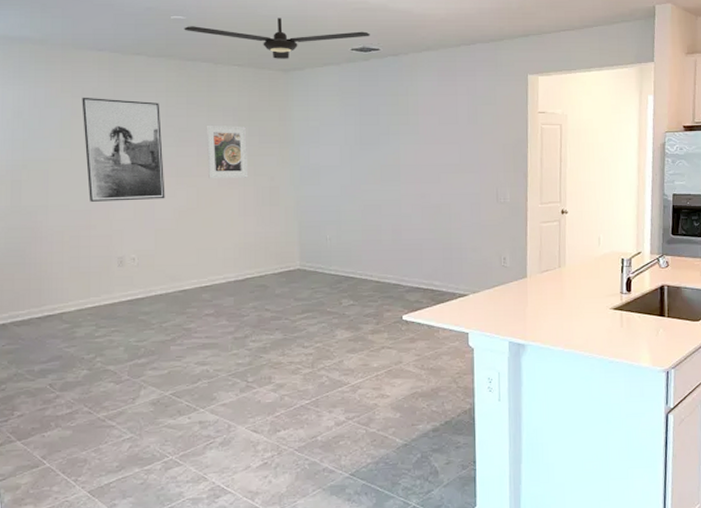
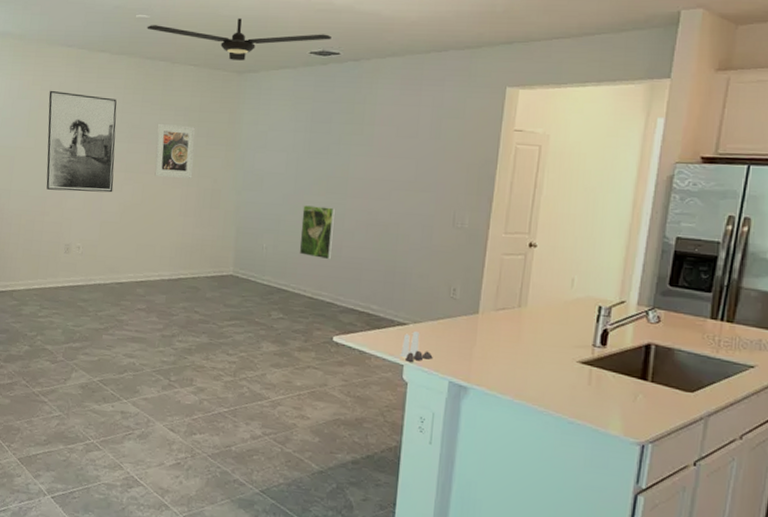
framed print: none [361,193,393,244] -> present [299,204,336,260]
salt and pepper shaker set: none [464,301,493,329] -> present [400,331,433,362]

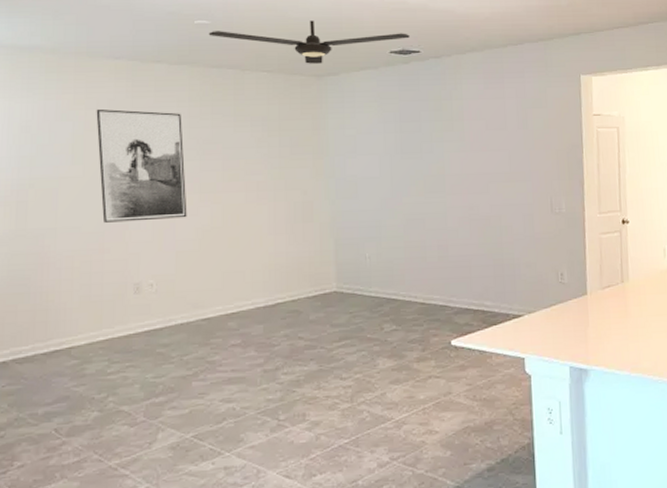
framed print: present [154,123,195,178] -> none [232,135,279,194]
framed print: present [299,204,336,260] -> none [403,207,439,262]
salt and pepper shaker set: present [400,331,433,362] -> none [520,322,551,353]

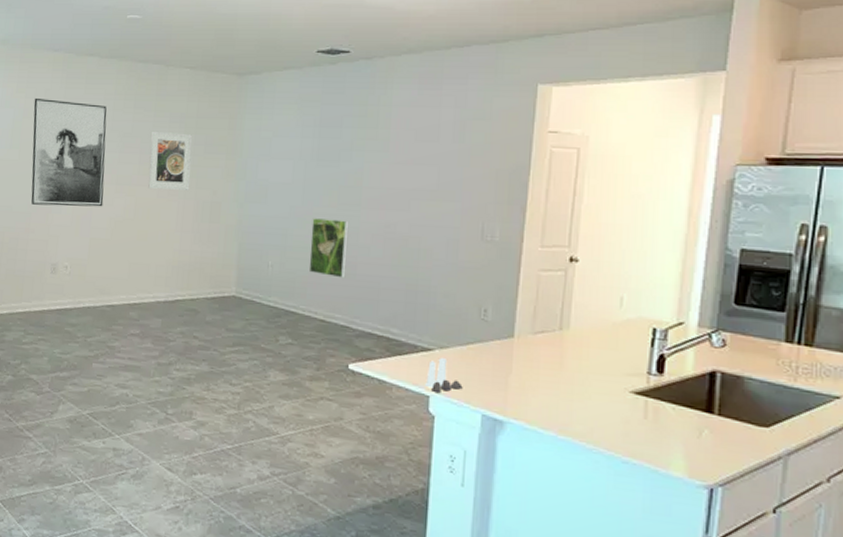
ceiling fan: present [208,20,410,64] -> none [139,16,340,62]
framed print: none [232,135,279,194] -> present [148,131,193,190]
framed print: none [403,207,439,262] -> present [308,217,349,279]
salt and pepper shaker set: none [520,322,551,353] -> present [425,358,463,392]

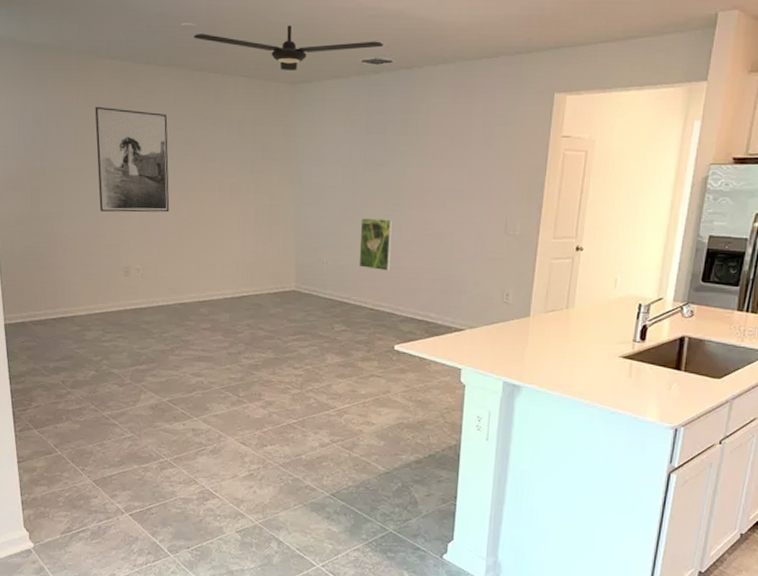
ceiling fan: none [139,16,340,62] -> present [193,25,383,71]
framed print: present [148,131,193,190] -> none [210,138,250,195]
salt and pepper shaker set: present [425,358,463,392] -> none [458,337,488,365]

